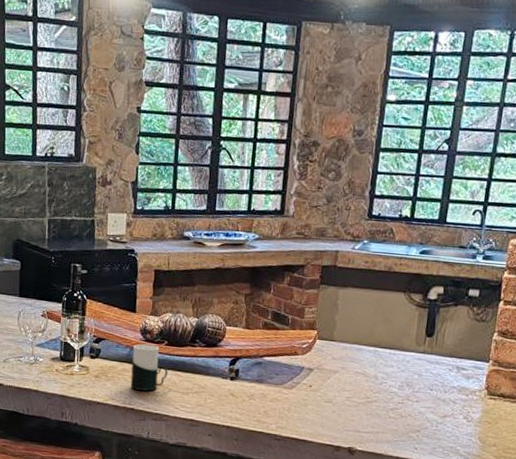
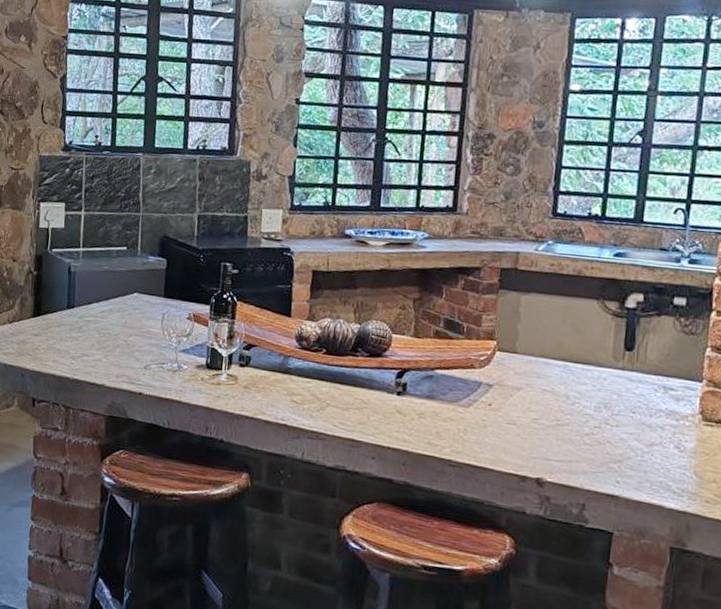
cup: present [130,344,168,391] -> none [283,352,326,406]

